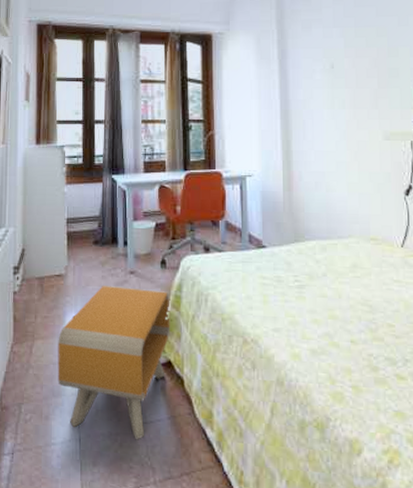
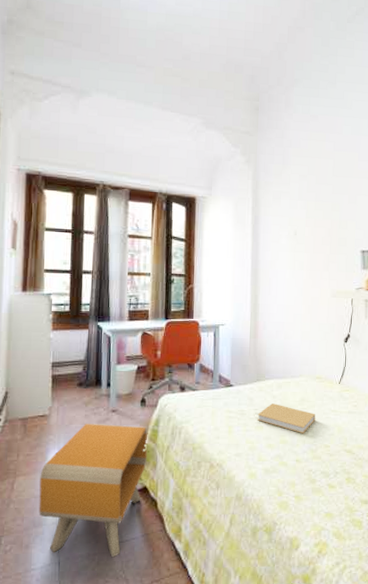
book: none [298,269,373,309] -> present [257,403,316,434]

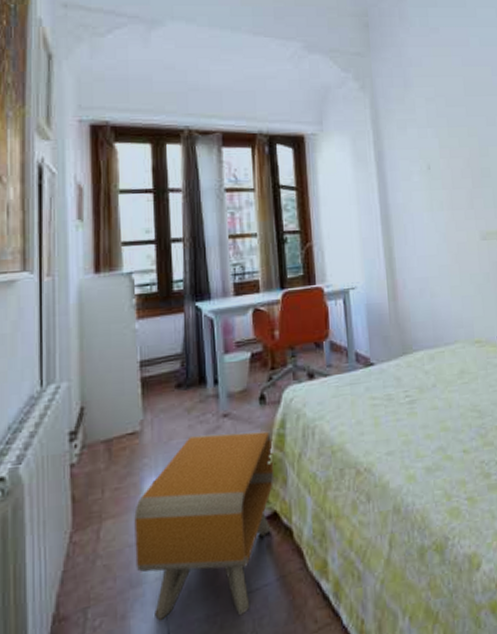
book: present [257,403,316,434] -> none [408,381,481,416]

